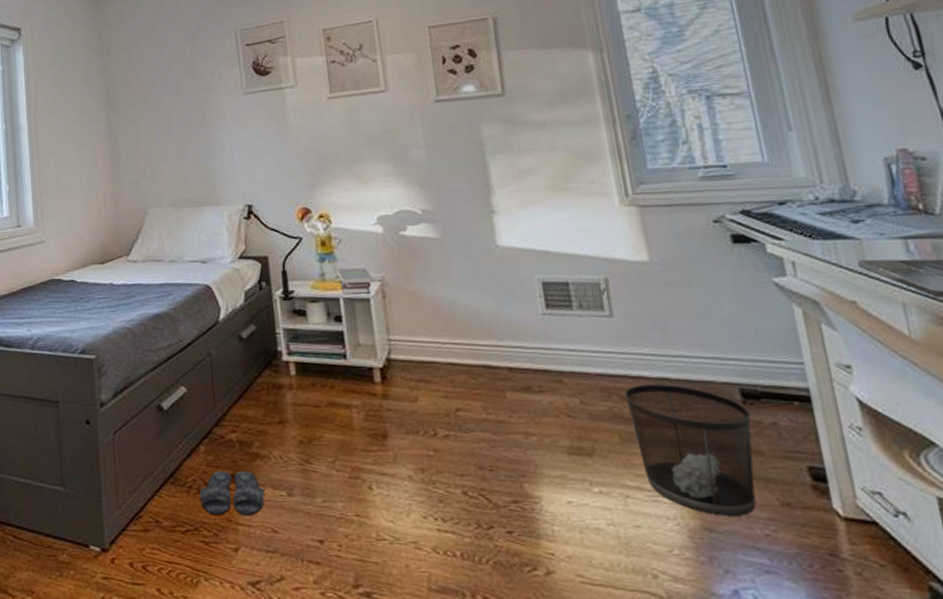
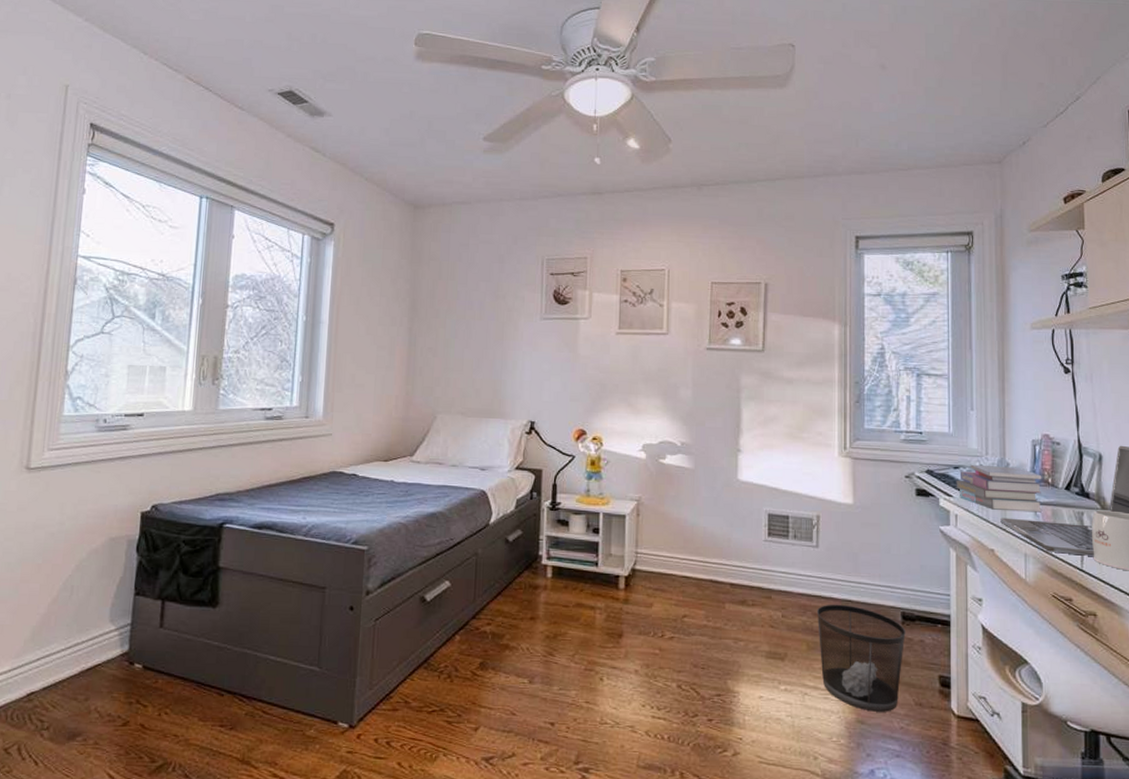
slippers: present [200,470,265,516] -> none [449,658,509,700]
books: present [338,268,373,295] -> none [602,486,630,511]
books: none [784,194,917,252] -> present [956,464,1042,513]

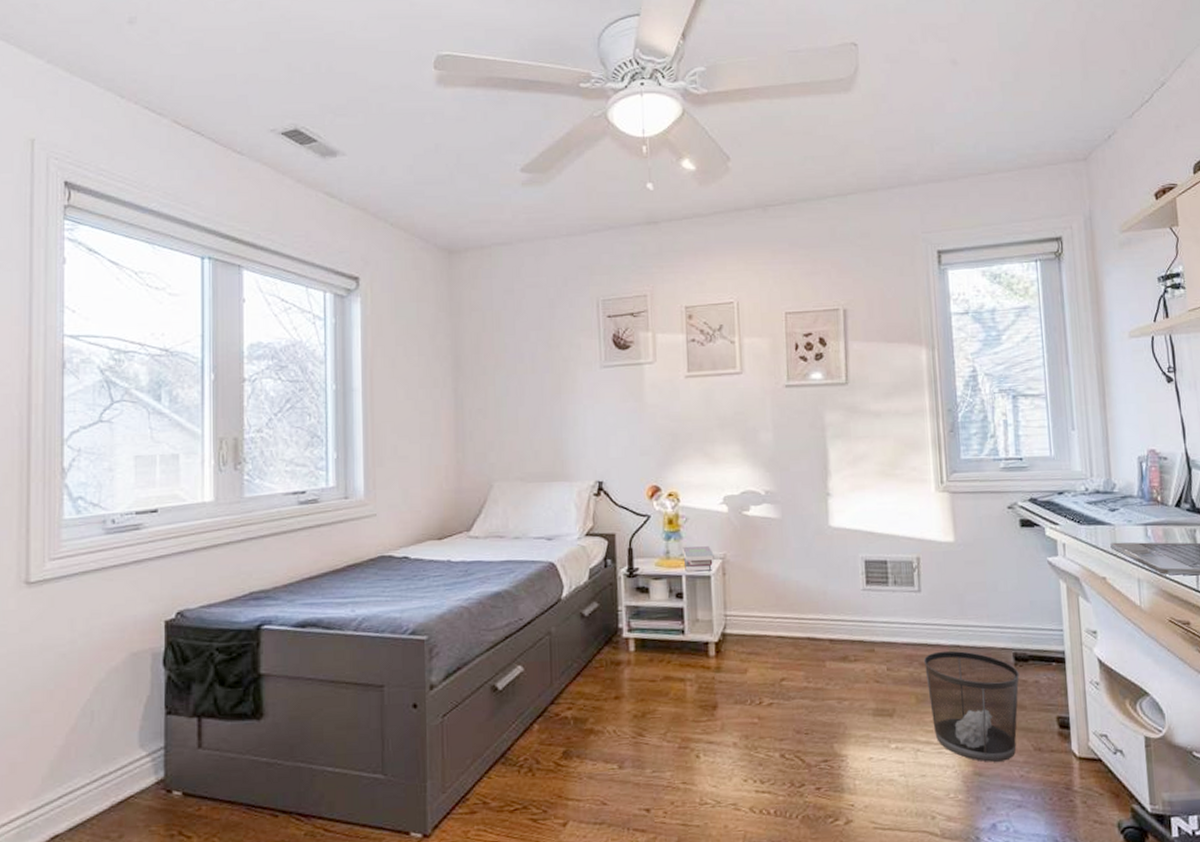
books: none [602,486,630,511] -> present [683,546,714,572]
books: present [956,464,1042,513] -> none [1061,487,1153,536]

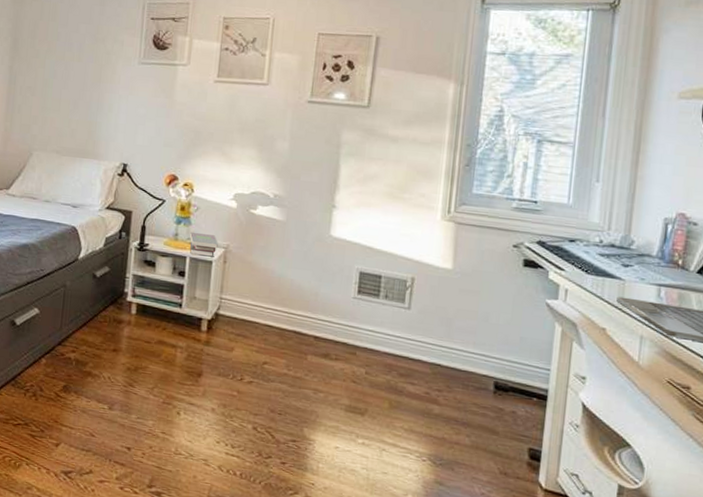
waste bin: present [923,650,1020,762] -> none [402,366,497,477]

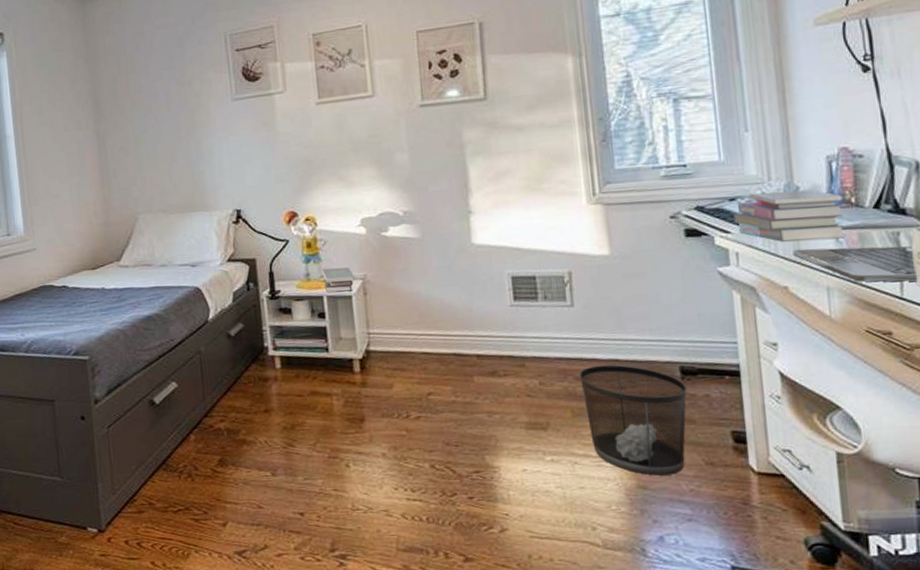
waste bin: none [402,366,497,477] -> present [578,364,687,476]
books: none [570,238,671,295] -> present [733,189,845,242]

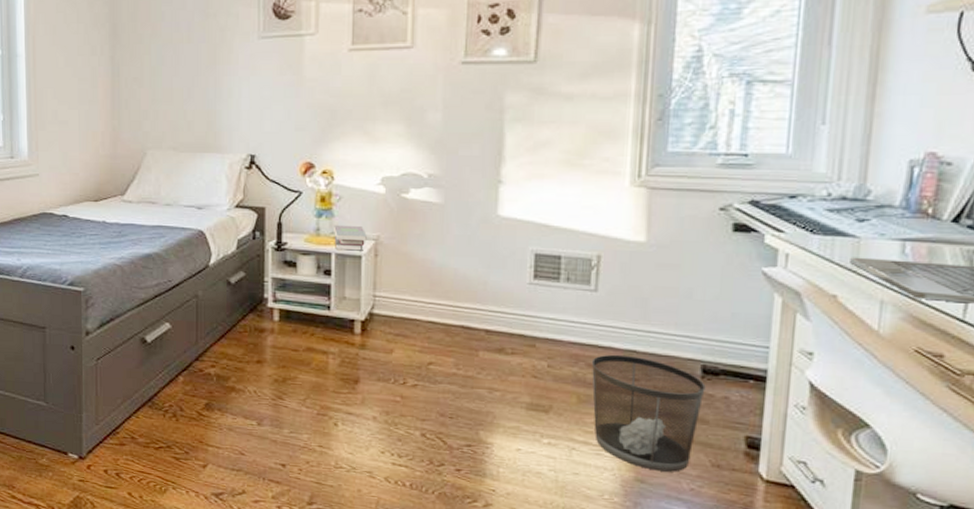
books: present [733,189,845,242] -> none [790,192,919,251]

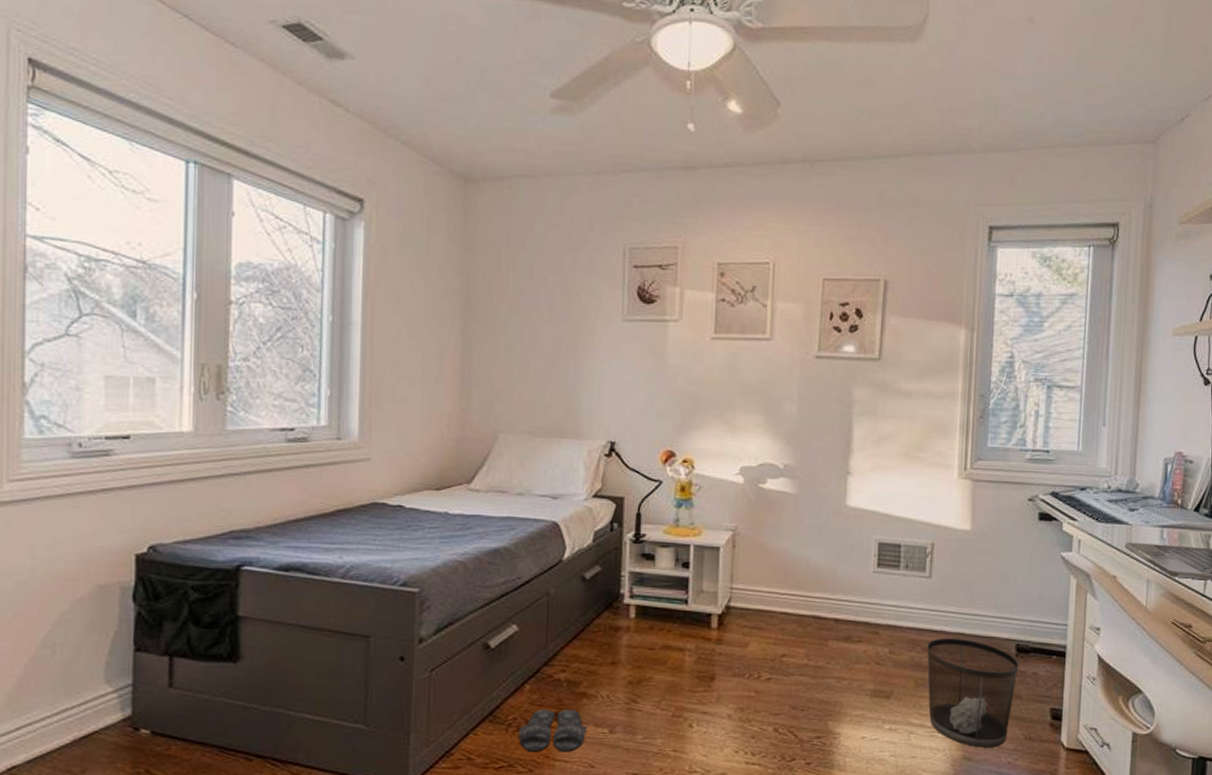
slippers: none [175,399,237,439] -> present [519,709,587,752]
books: present [334,224,367,251] -> none [693,515,725,542]

